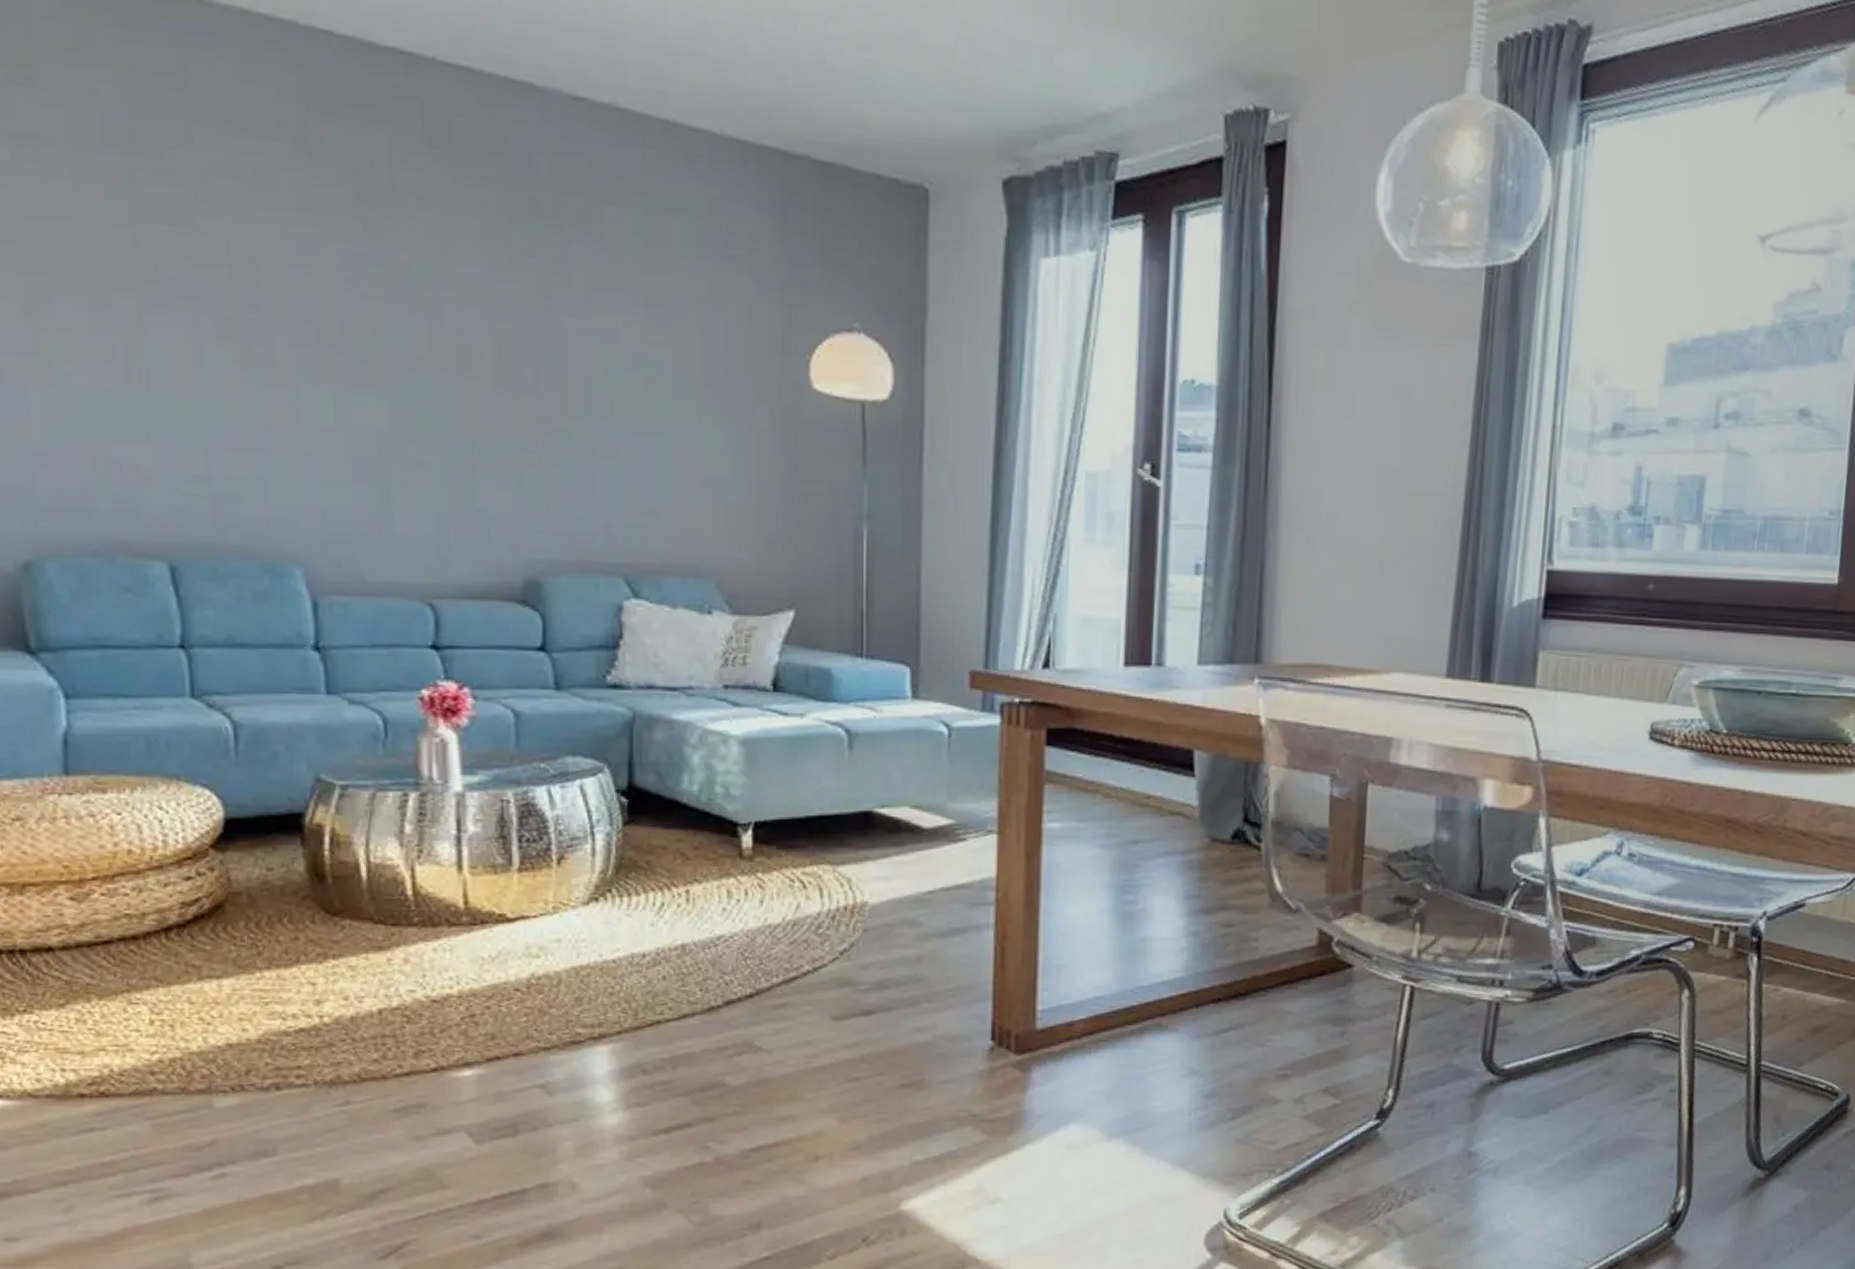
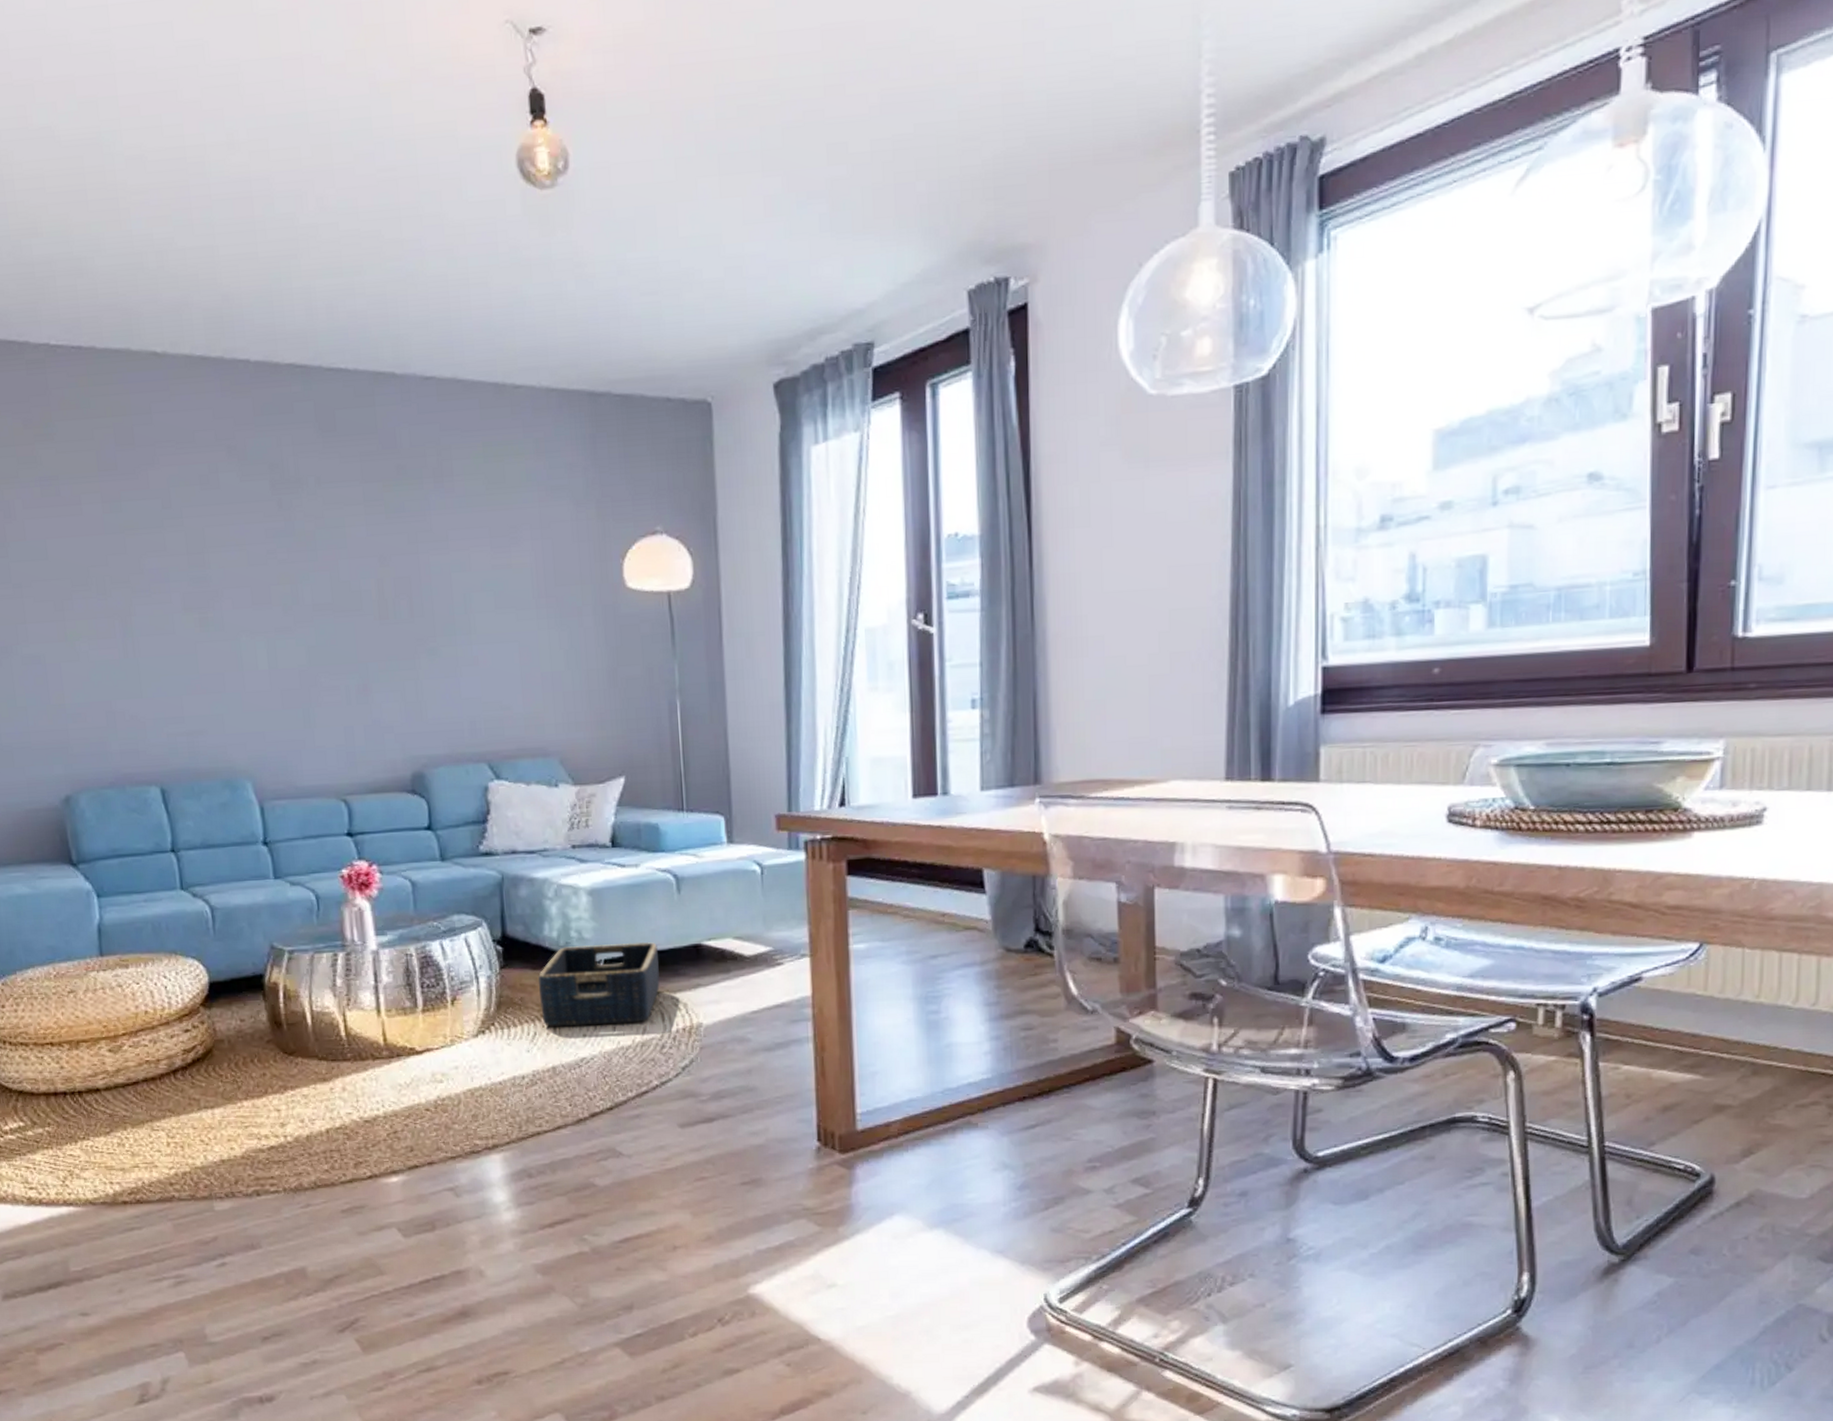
basket: none [671,804,820,897] -> present [538,941,660,1026]

